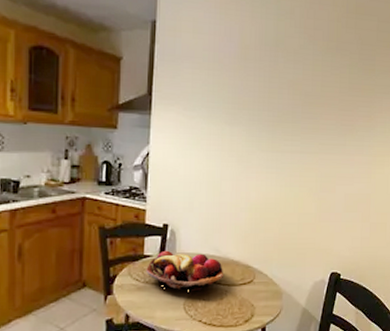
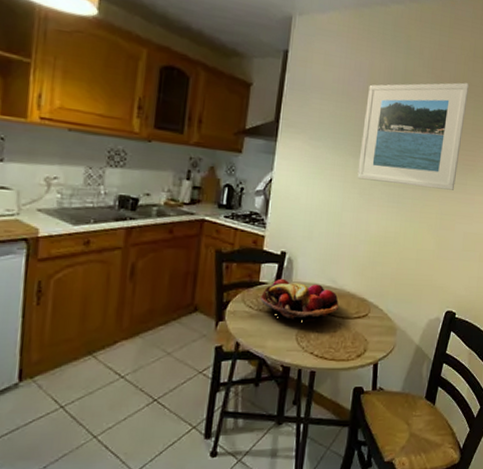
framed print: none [234,40,344,152] -> present [357,82,470,190]

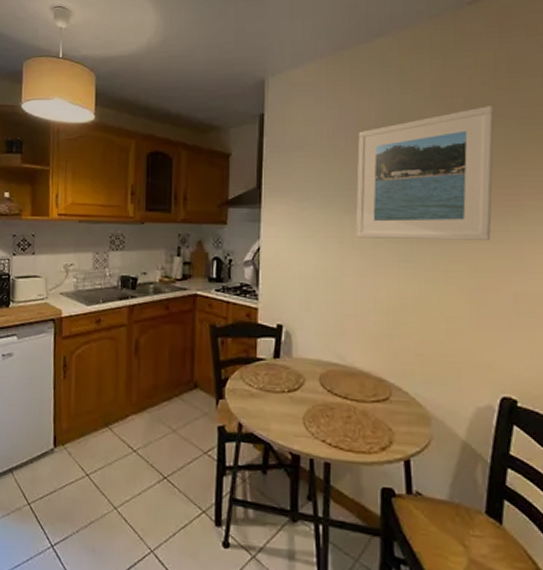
fruit basket: present [260,278,339,322] -> none [260,354,351,404]

